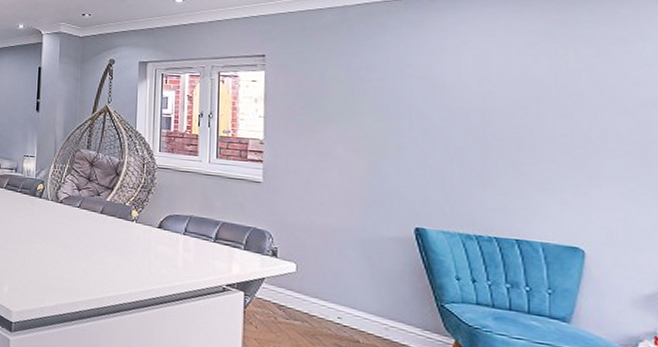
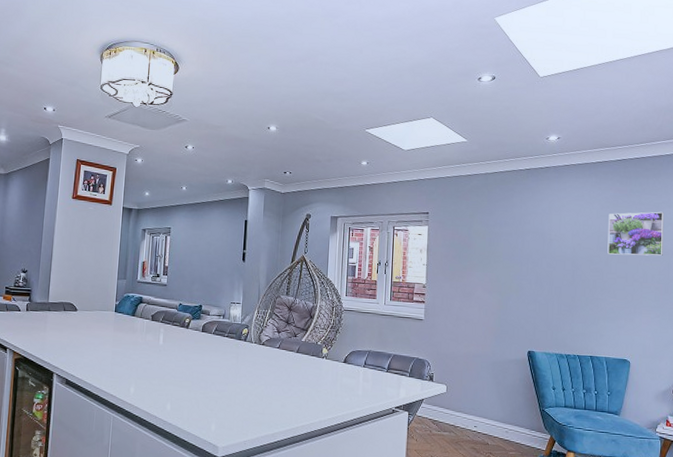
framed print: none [537,47,636,108] -> present [607,211,664,256]

